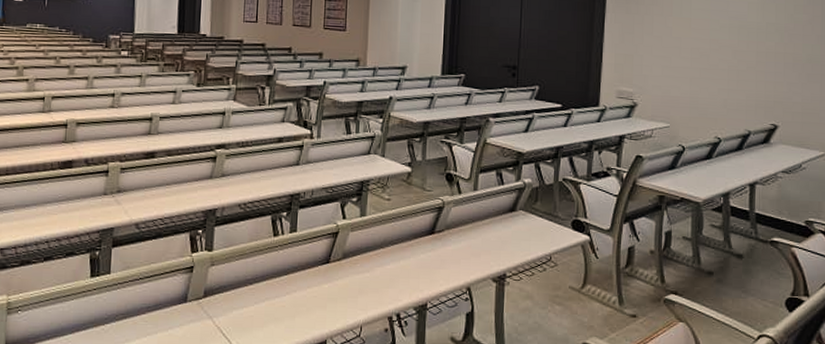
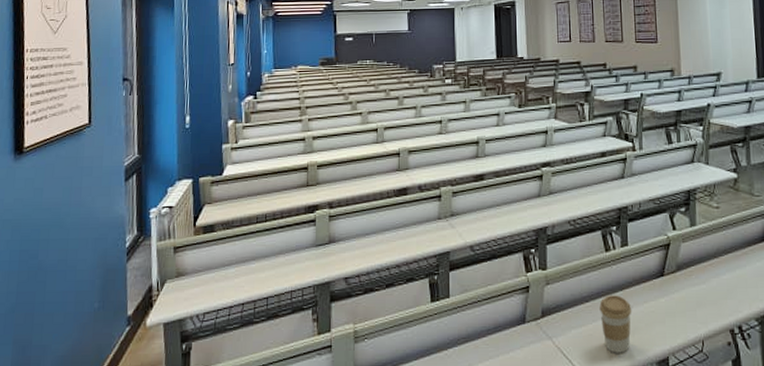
coffee cup: none [263,279,295,335] -> present [599,295,632,353]

